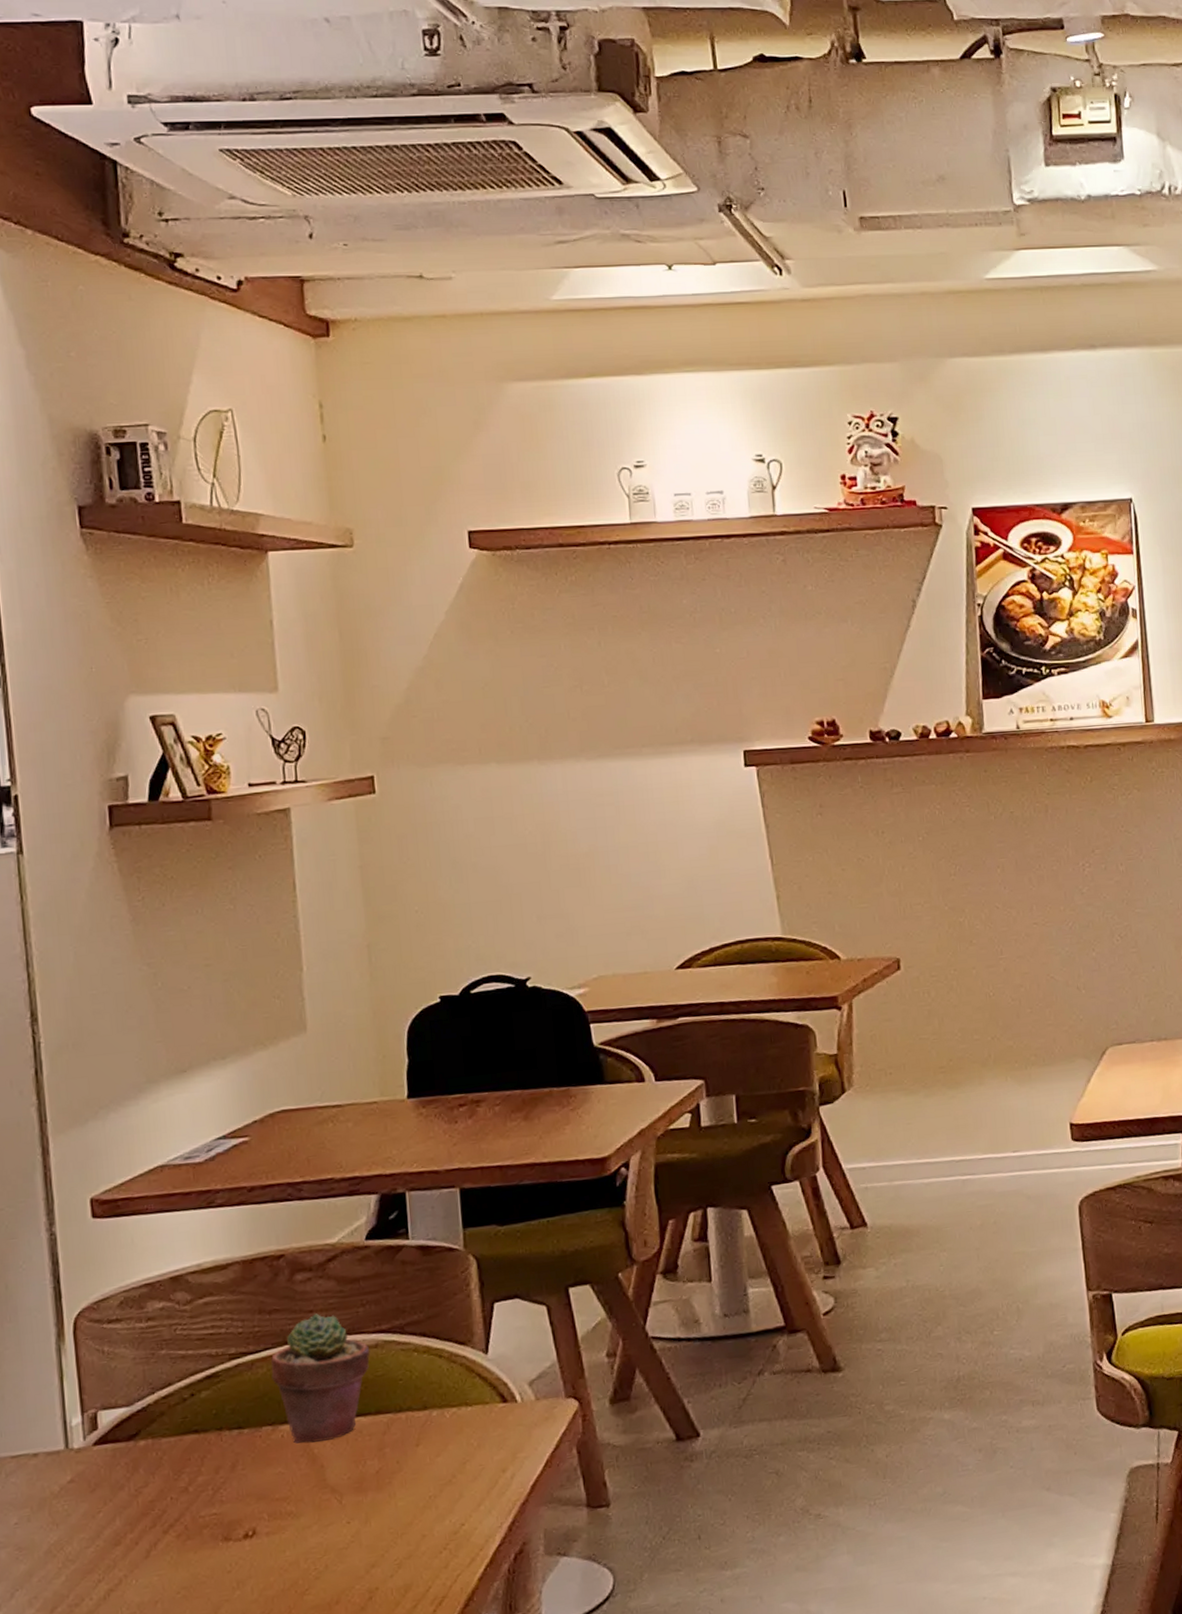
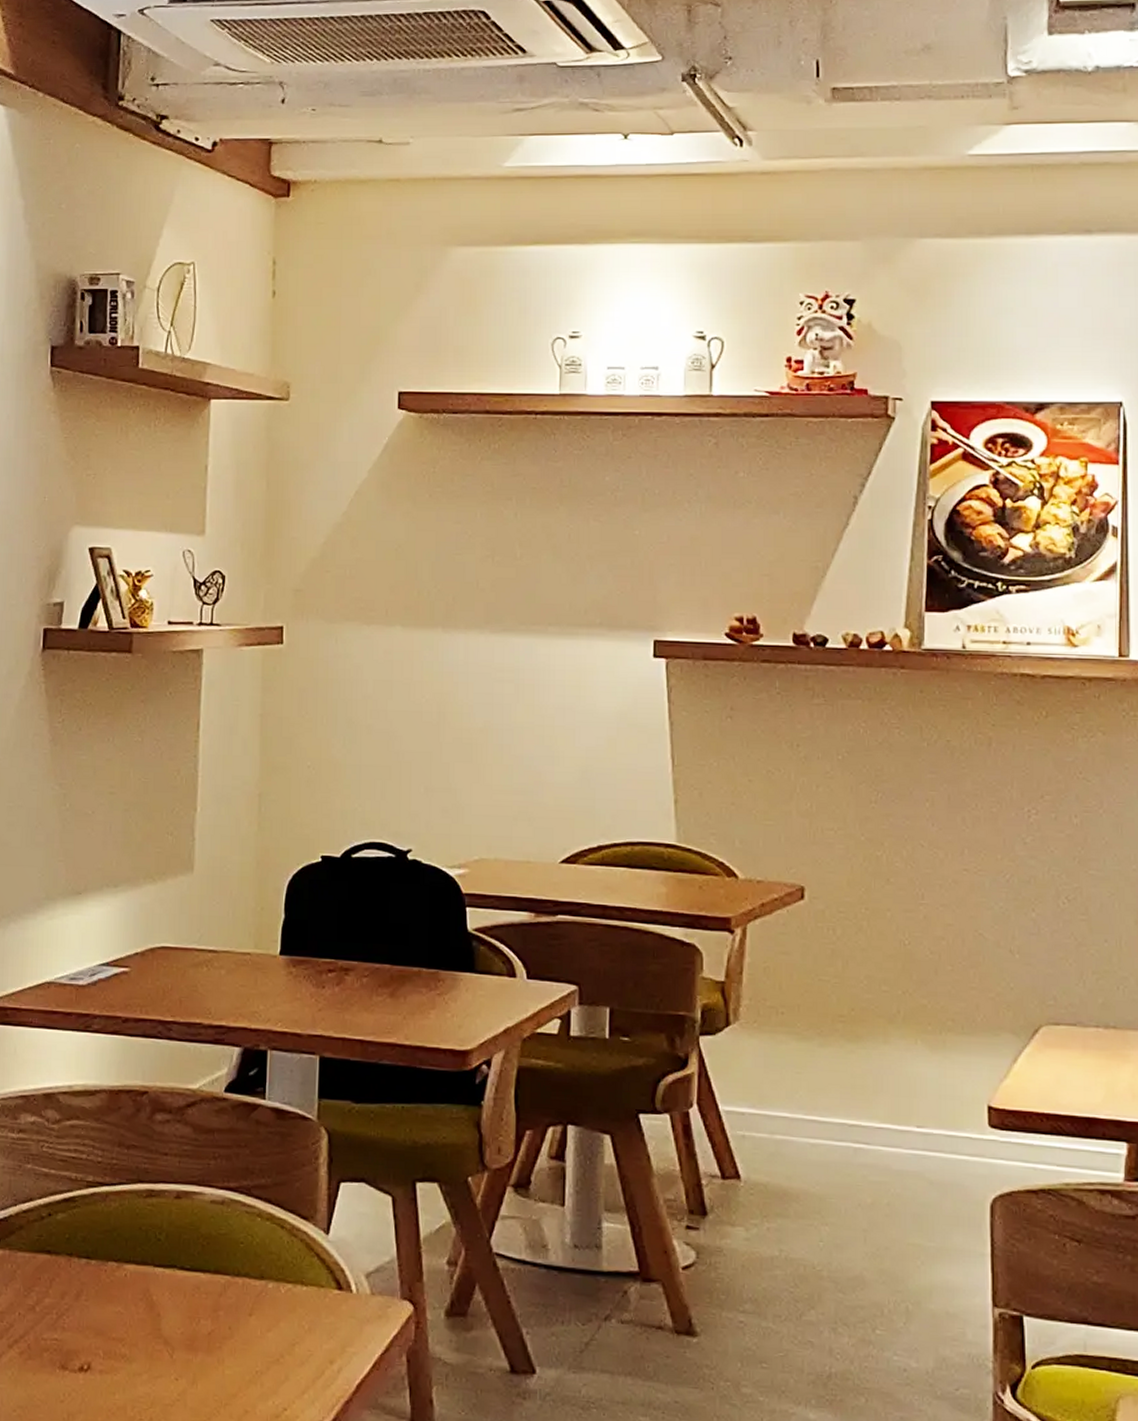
potted succulent: present [271,1313,370,1444] -> none [122,1157,216,1290]

